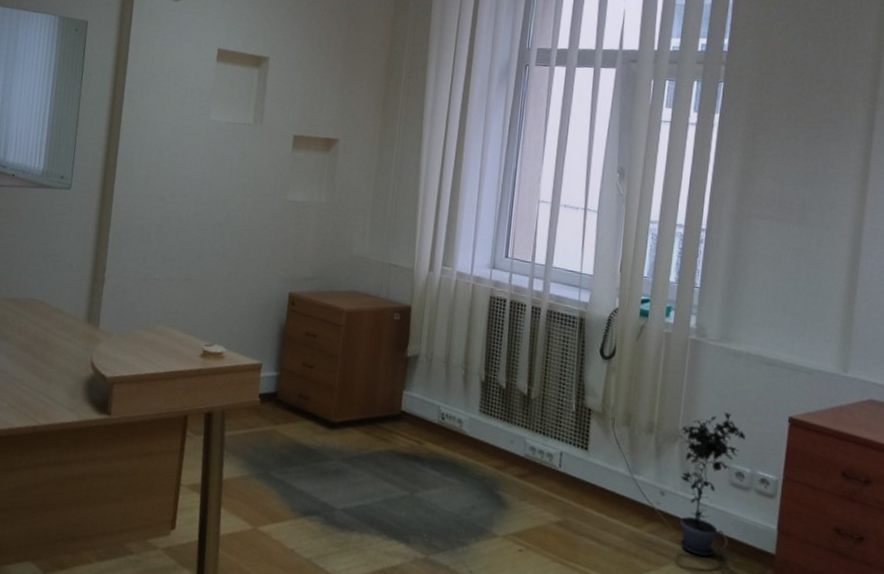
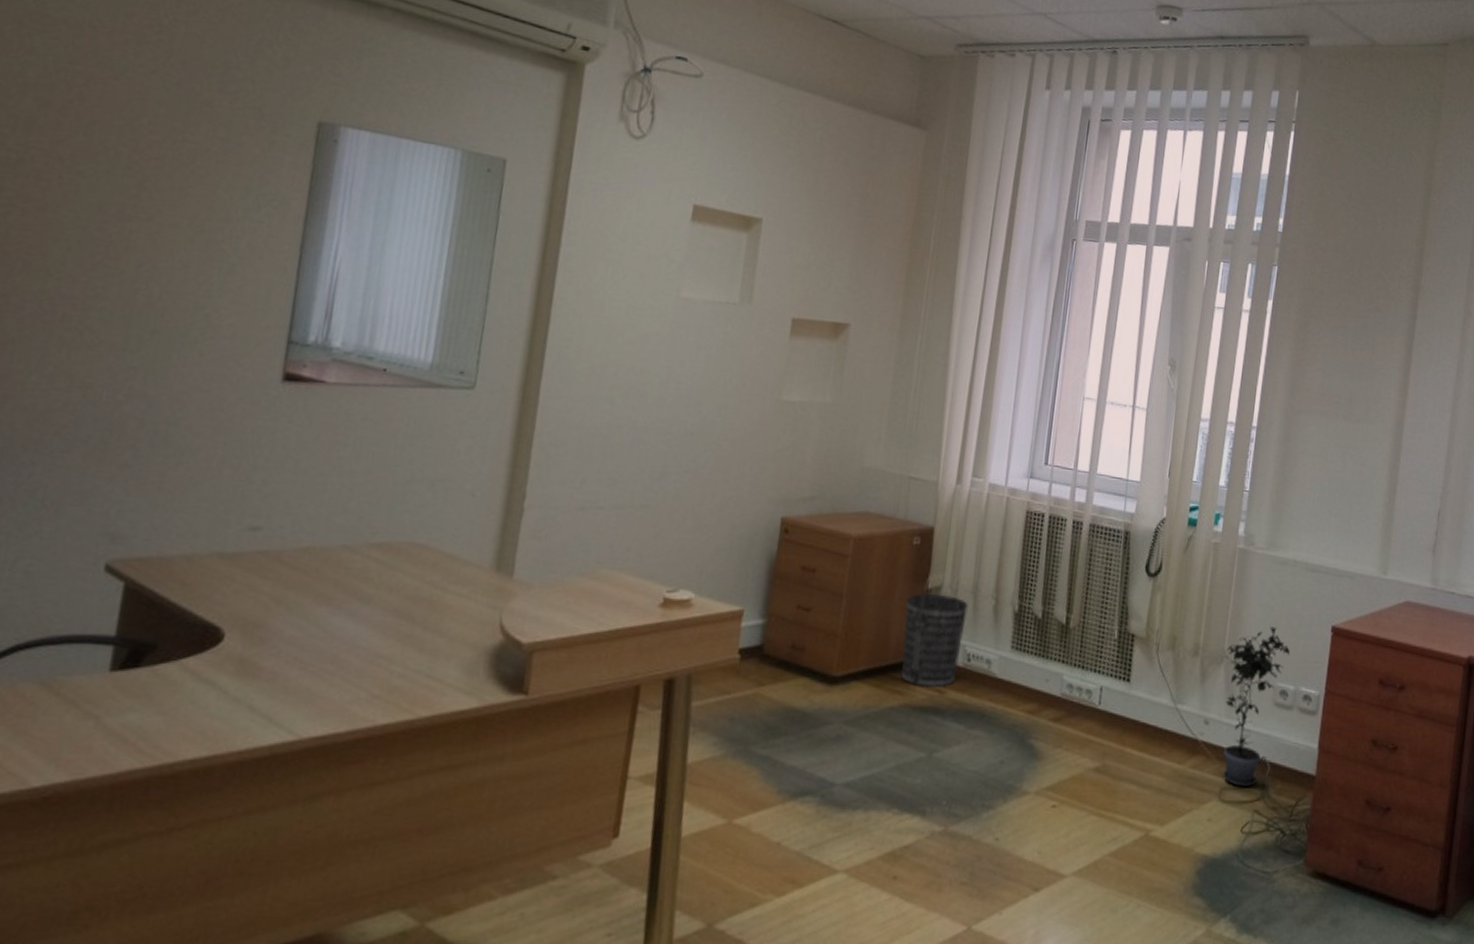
wastebasket: none [386,360,441,440] -> present [900,593,968,688]

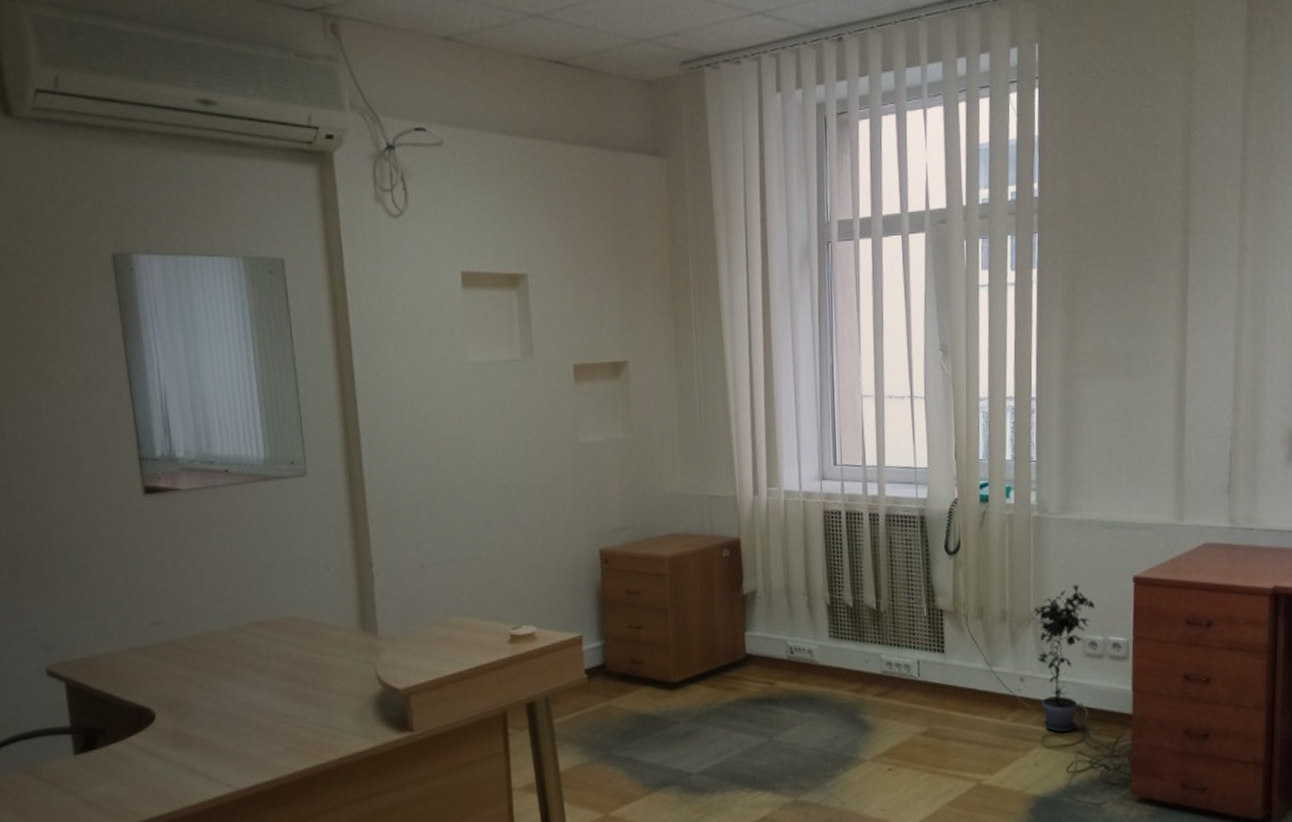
wastebasket: present [900,593,968,688] -> none [725,598,784,682]

